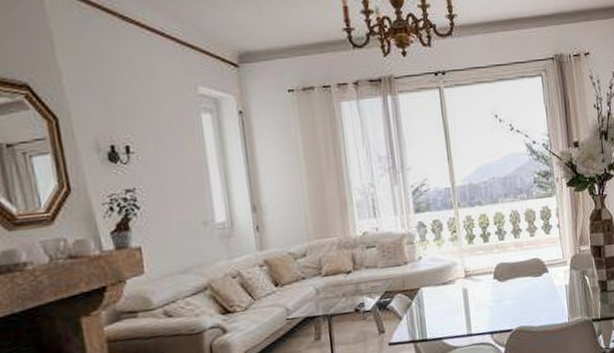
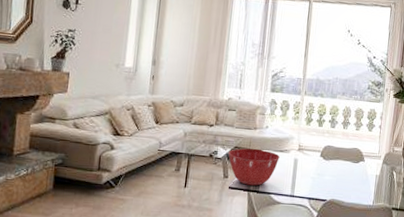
mixing bowl: none [378,287,444,336] -> present [228,148,280,186]

